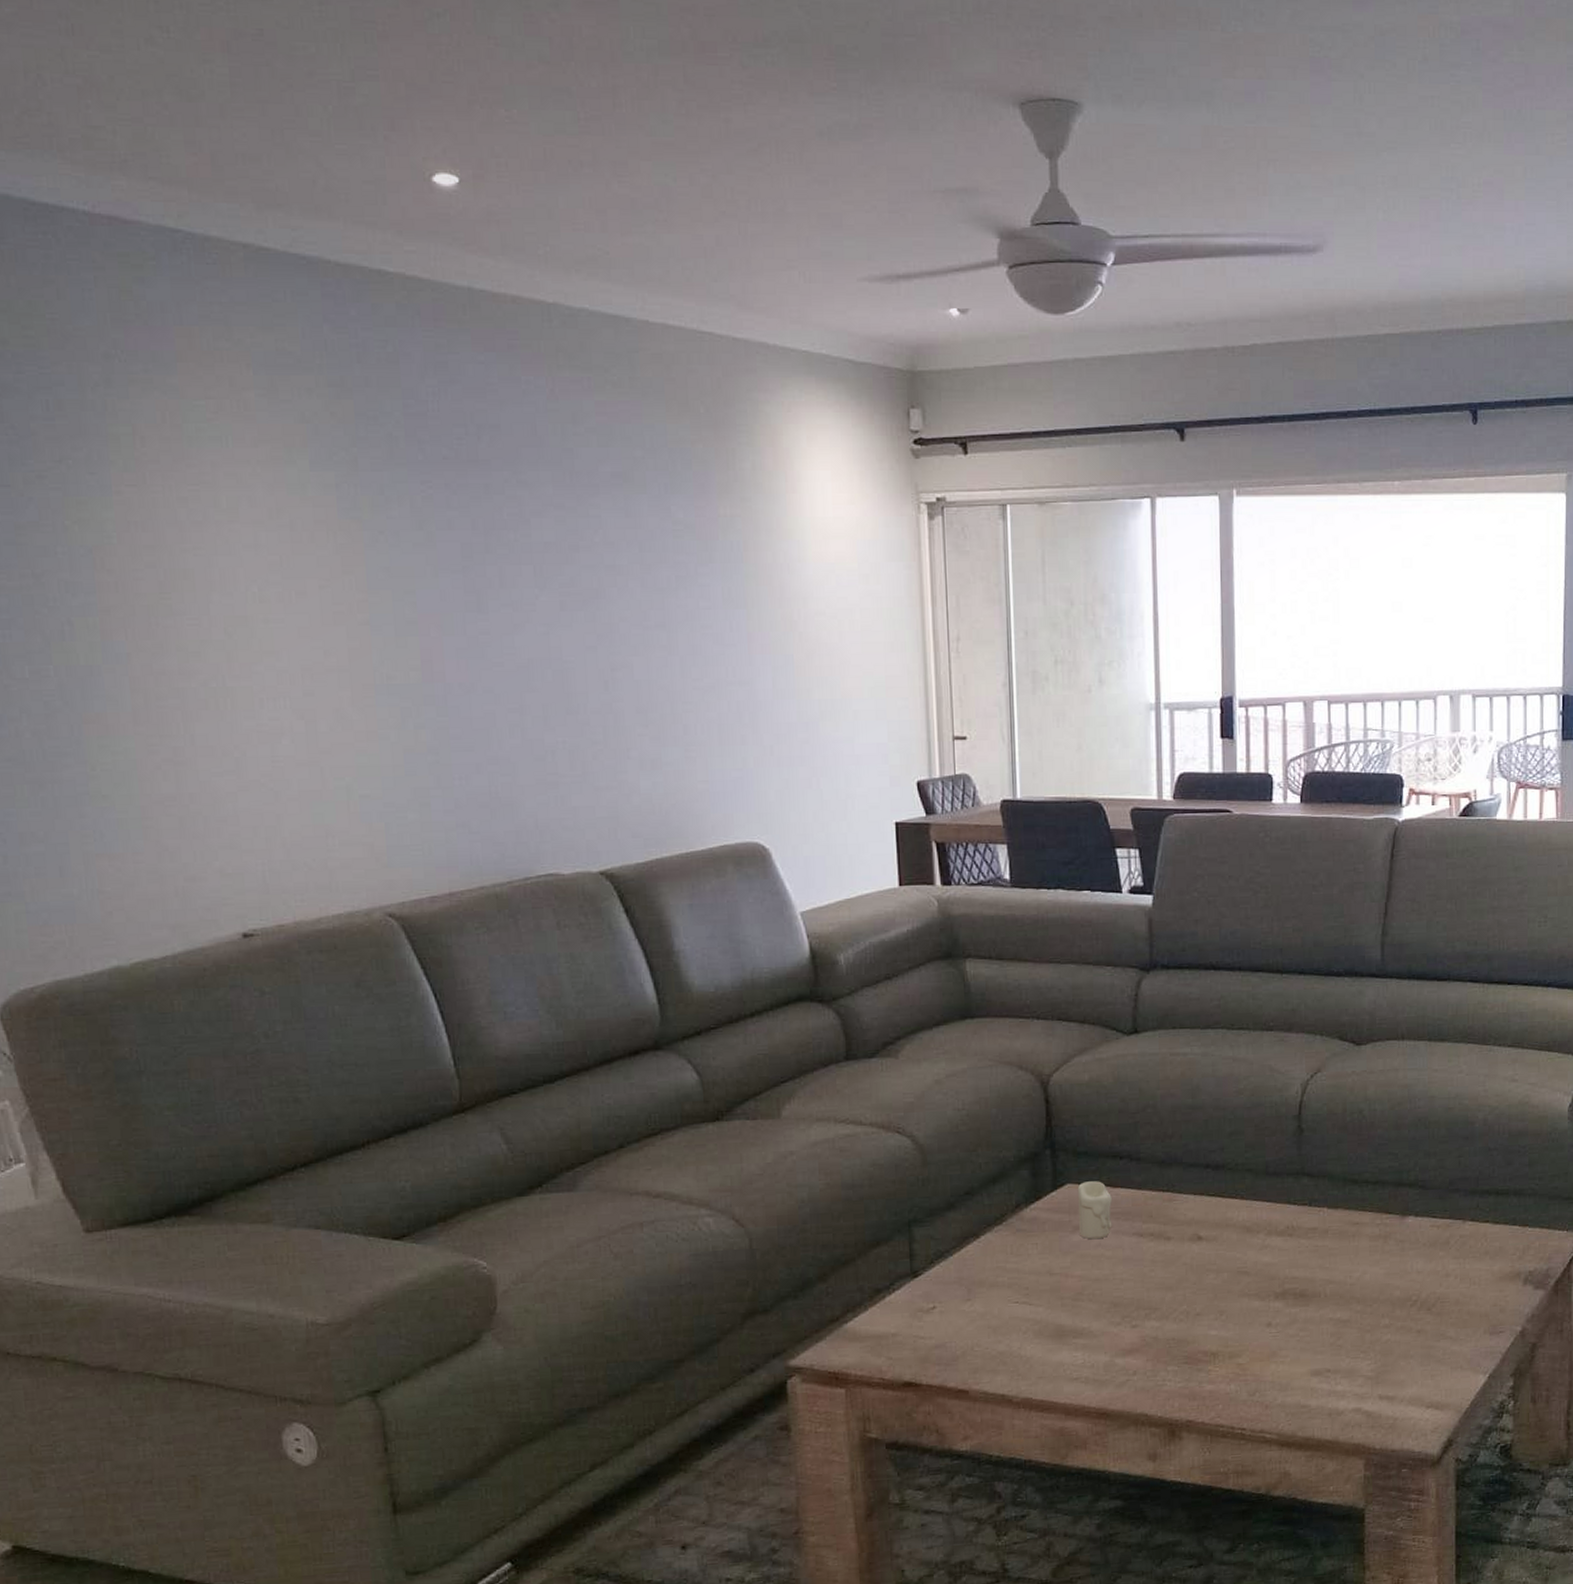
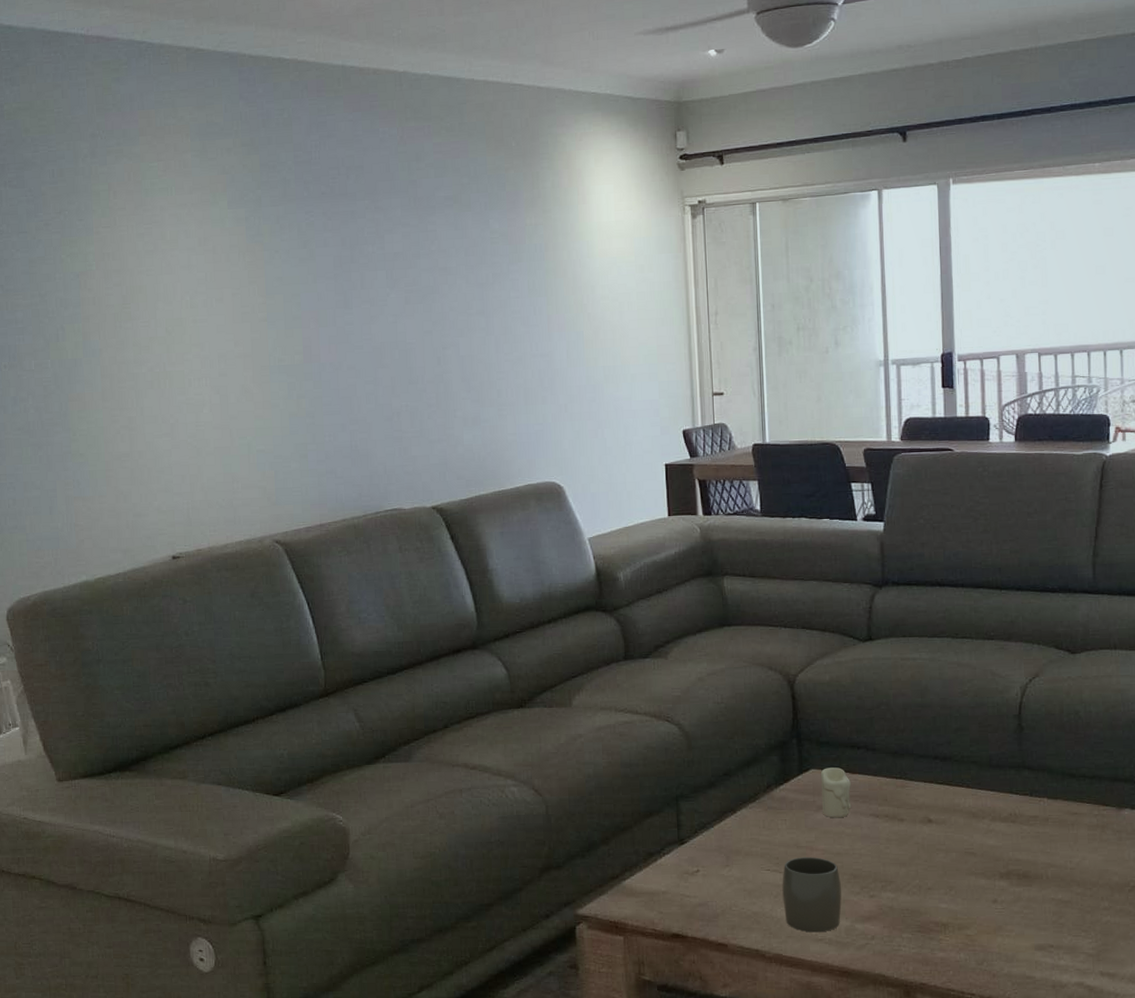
mug: none [1032,1285,1100,1371] -> present [782,857,842,933]

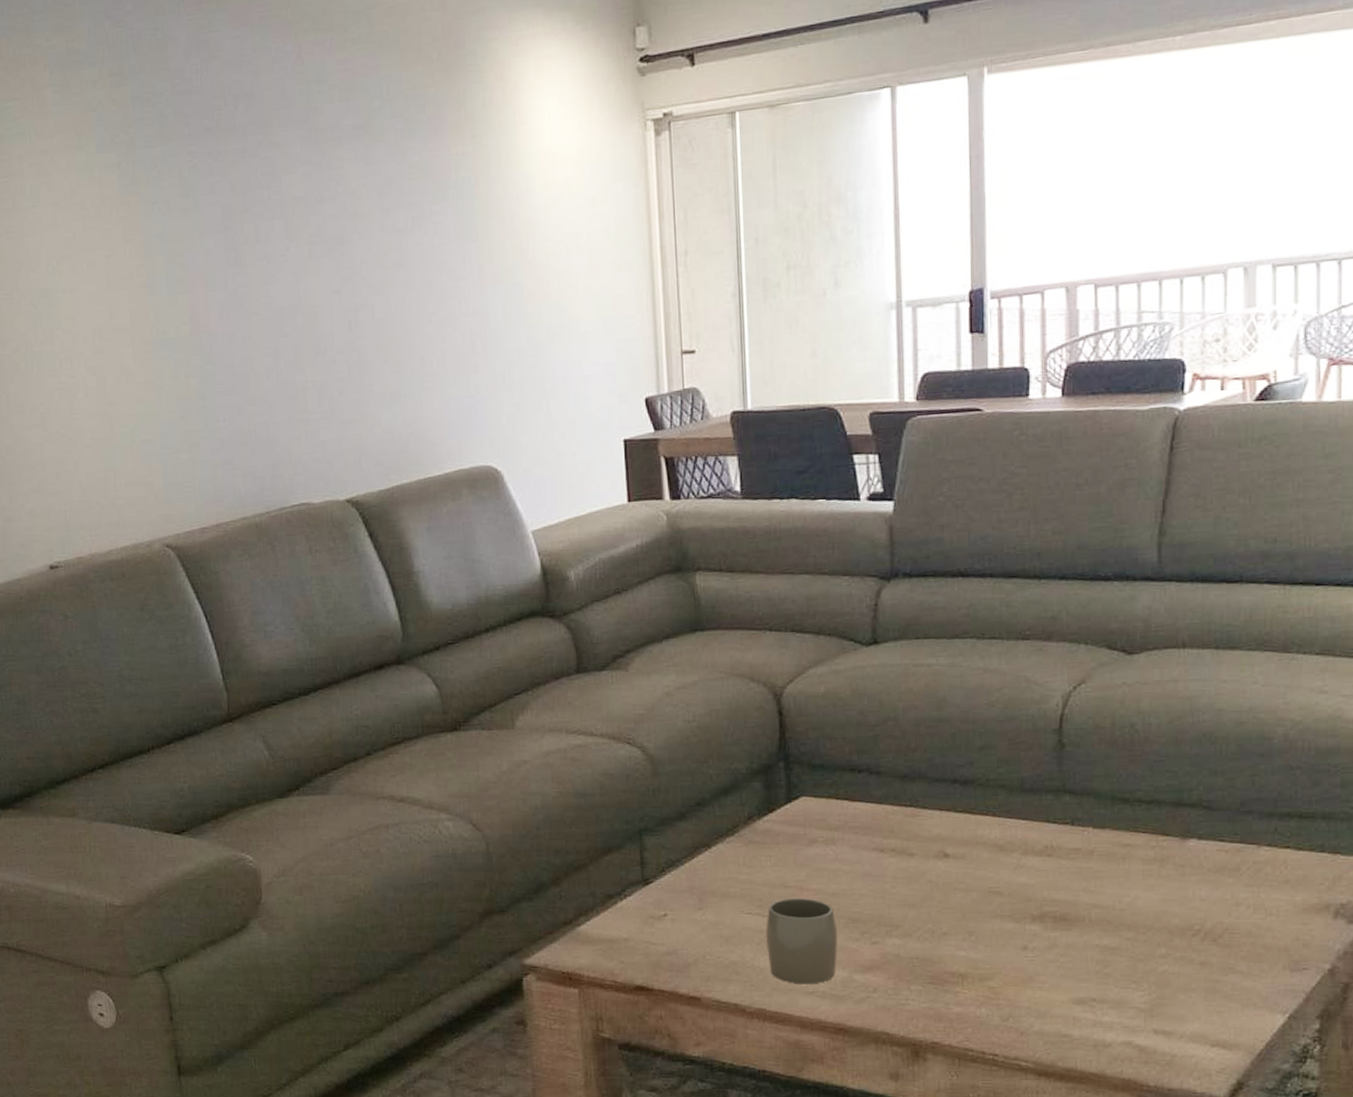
candle: present [820,767,852,818] -> none [812,794,850,854]

